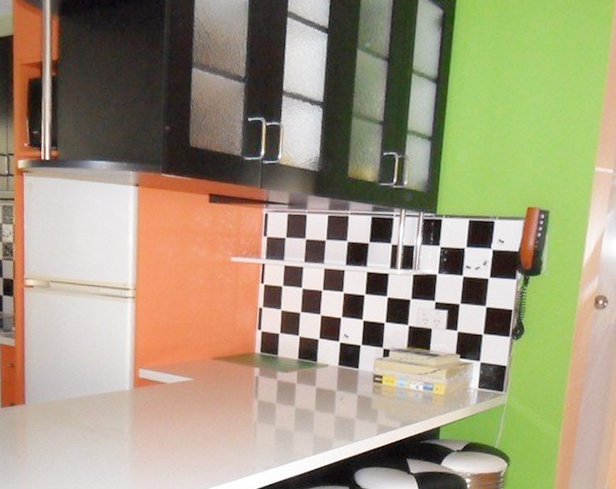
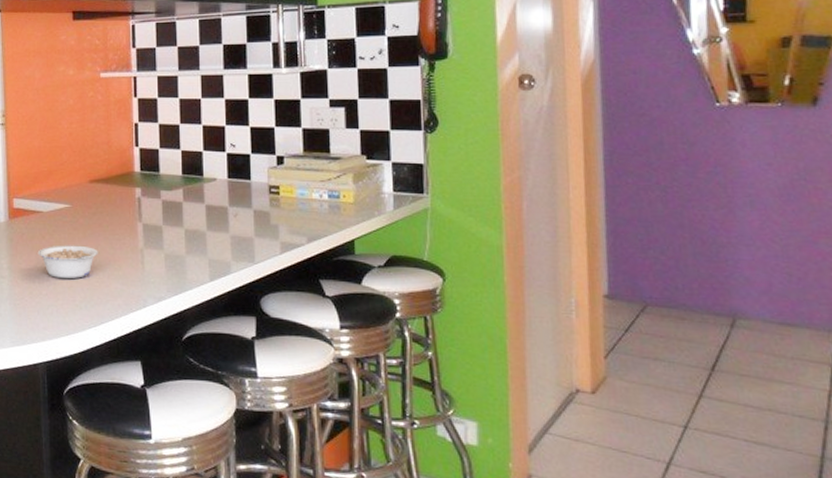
legume: none [159,414,216,446] -> present [37,245,98,279]

